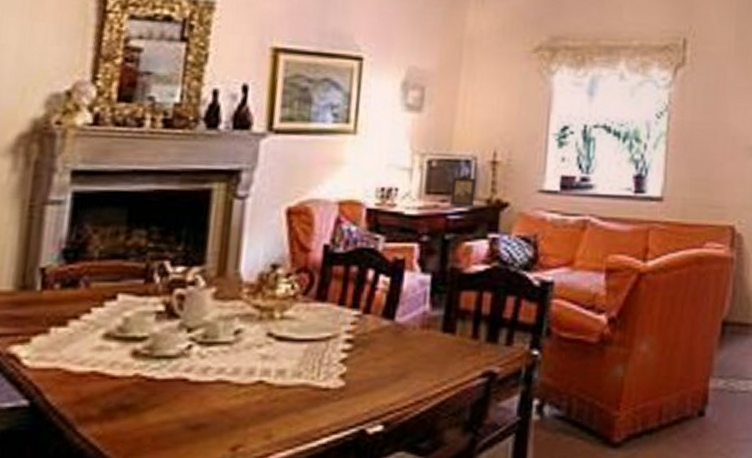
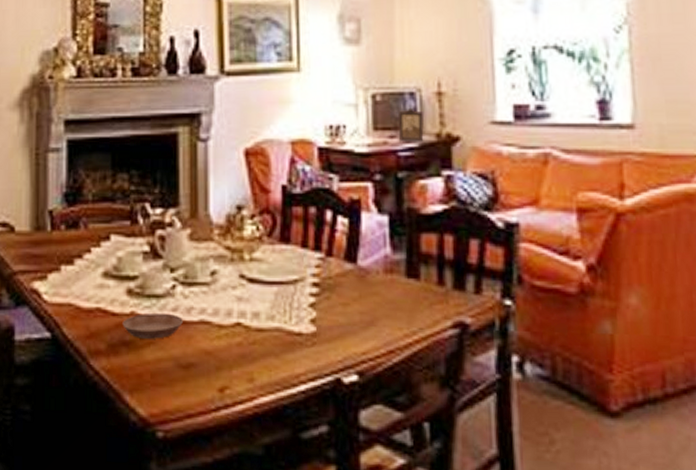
saucer: none [122,374,197,402] -> present [122,312,183,339]

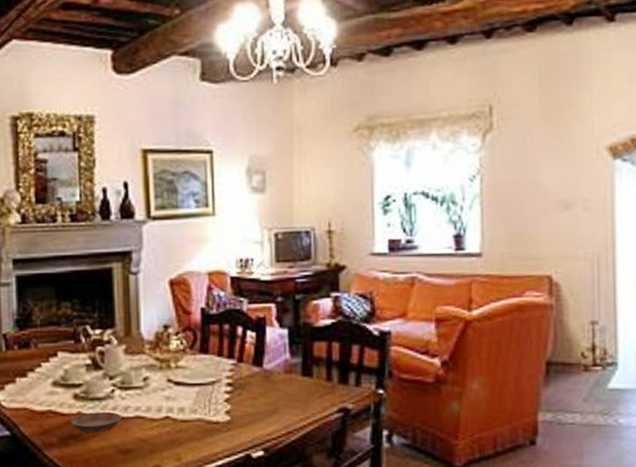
photo frame: present [398,107,424,142] -> none [296,243,317,271]

